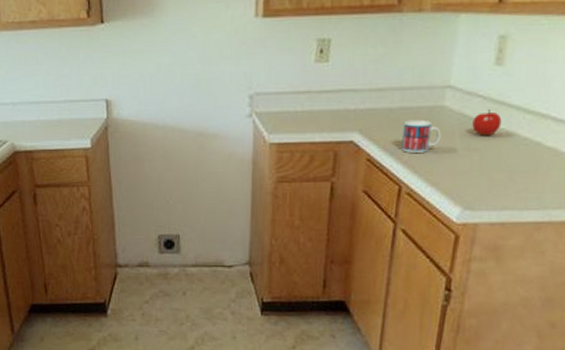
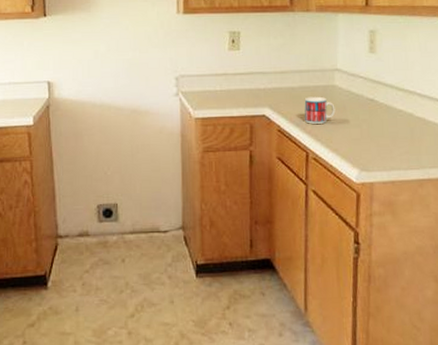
fruit: present [472,110,502,136] -> none [358,88,381,109]

